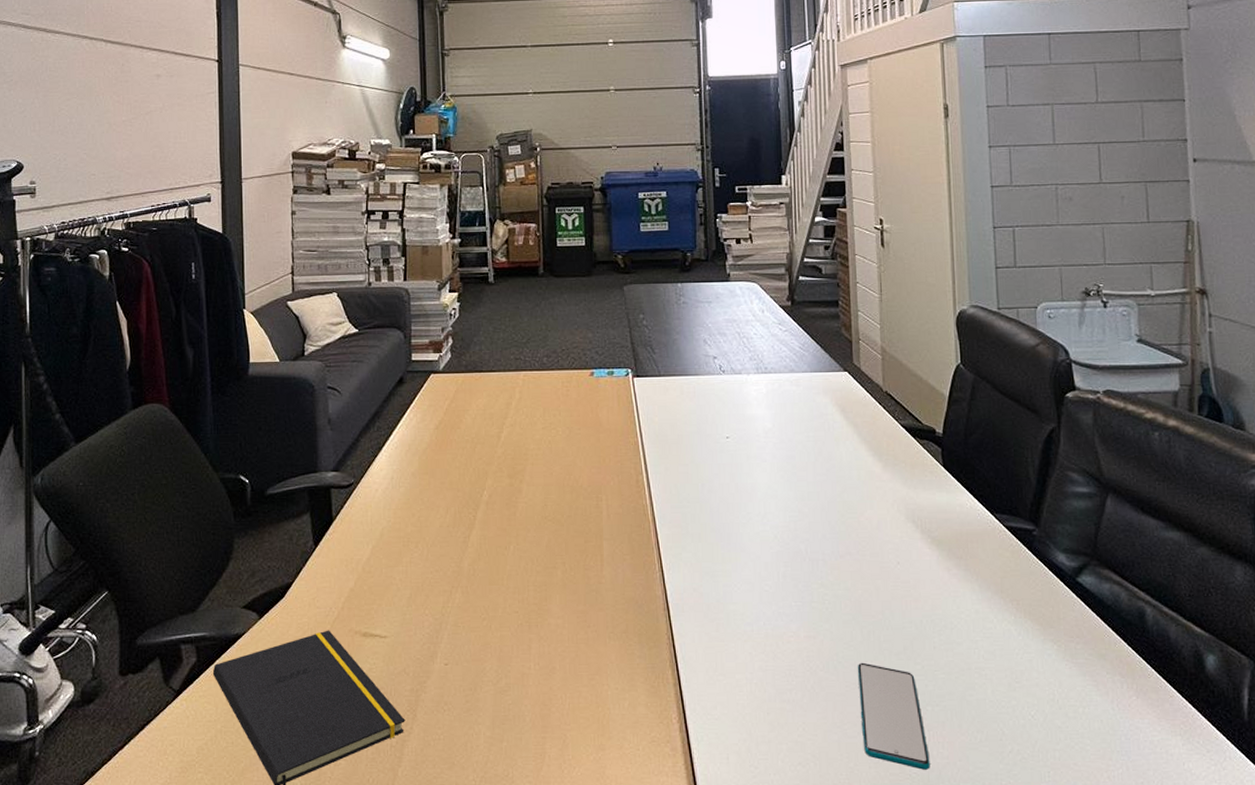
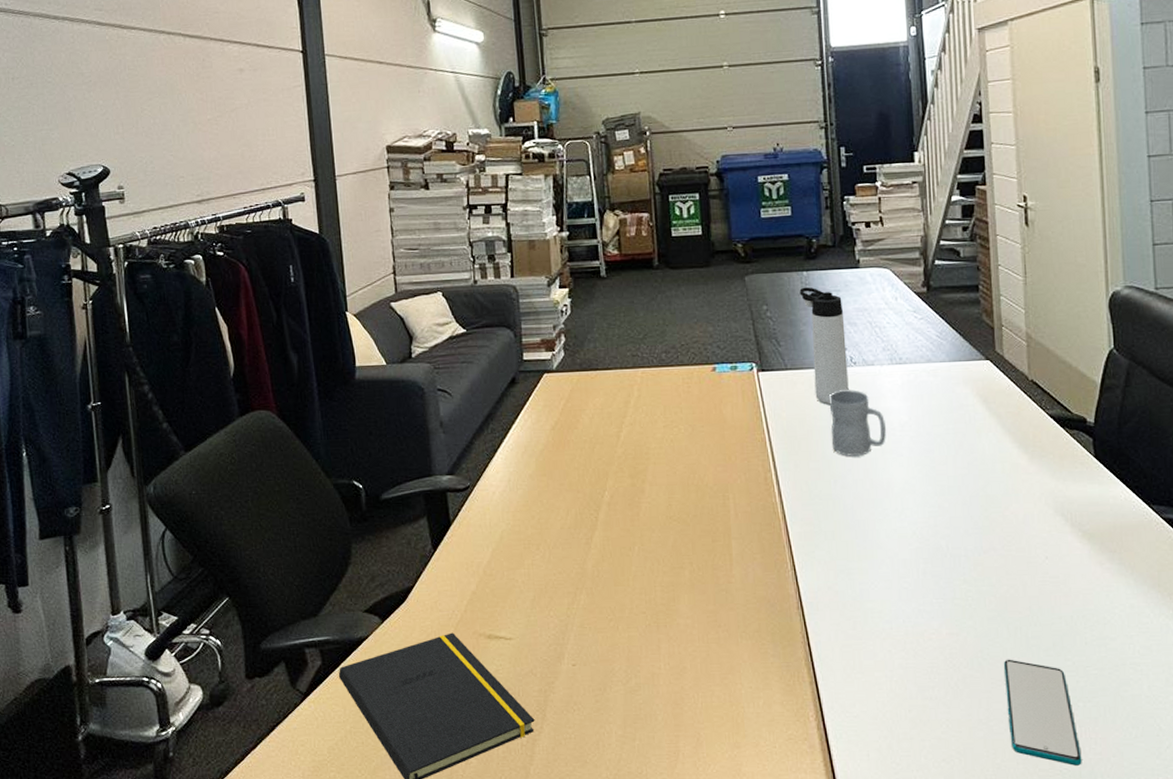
thermos bottle: none [674,298,718,411] -> present [799,287,849,405]
mug: none [698,397,751,461] -> present [828,390,886,456]

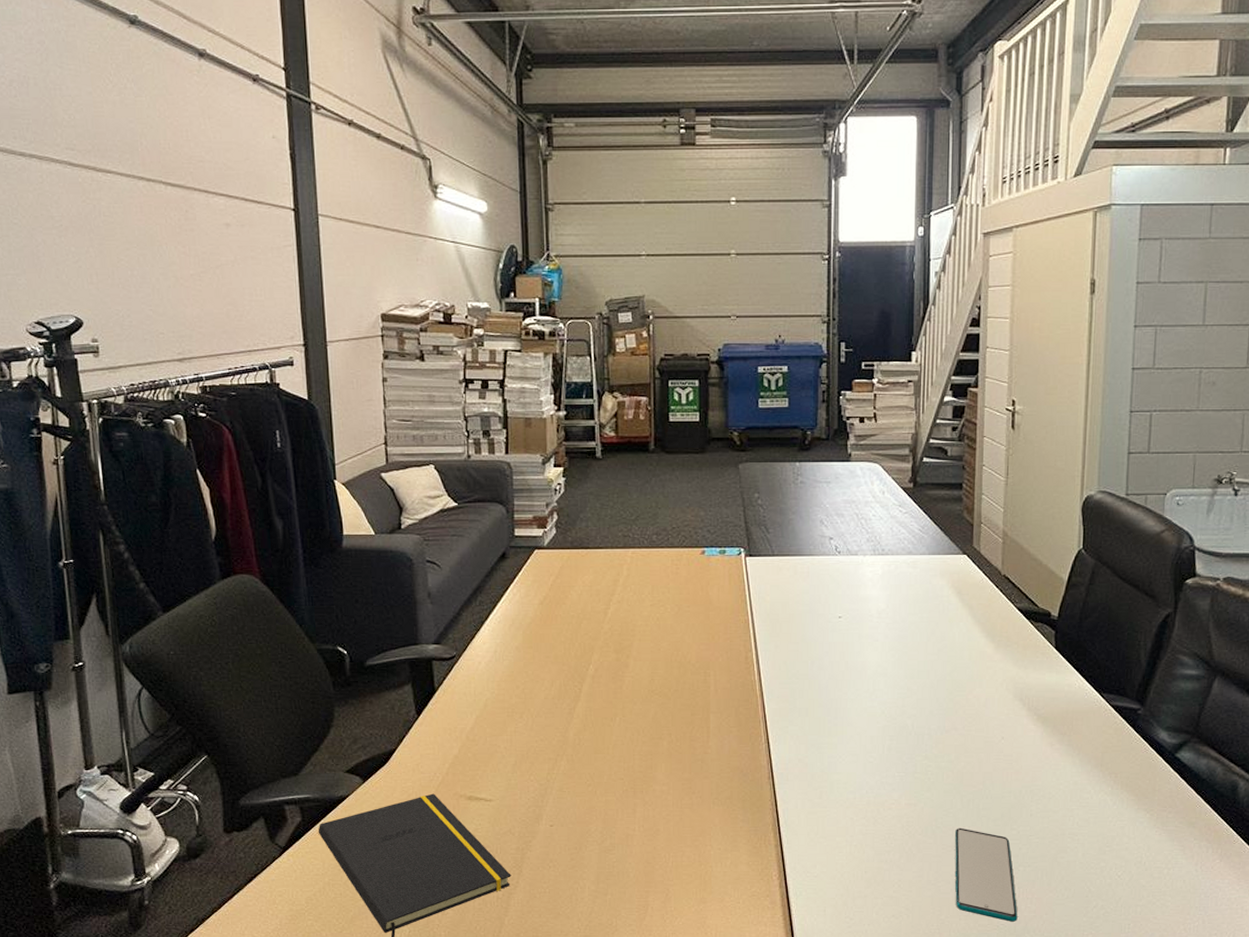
thermos bottle: present [799,287,849,405] -> none [791,477,833,591]
mug: present [828,390,886,456] -> none [811,577,864,640]

